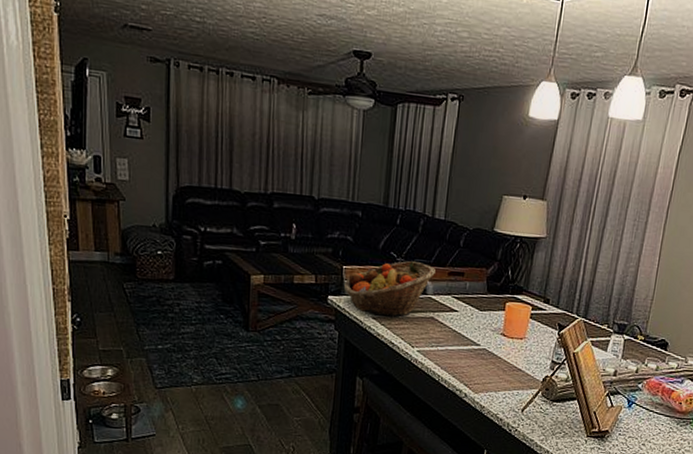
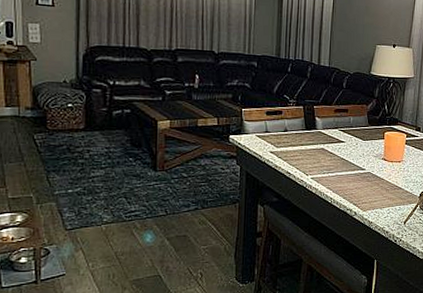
fruit basket: present [343,260,436,317] -> none [243,101,323,150]

